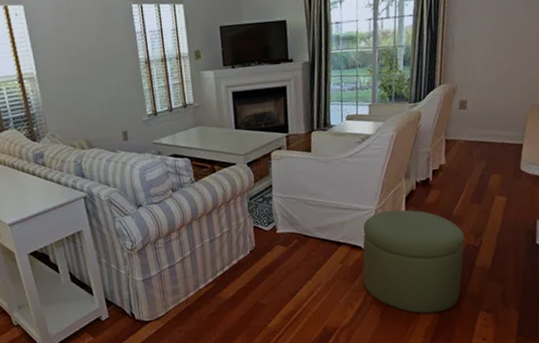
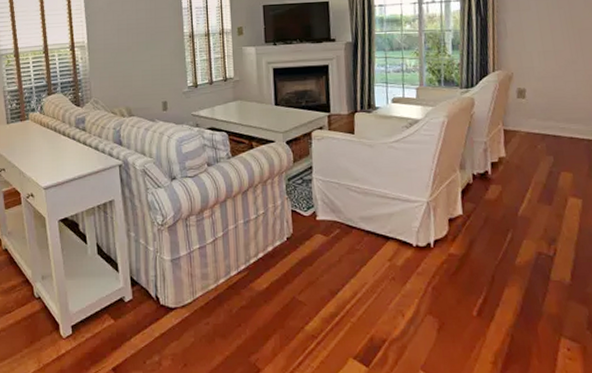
ottoman: present [362,209,465,314] -> none [414,204,536,334]

